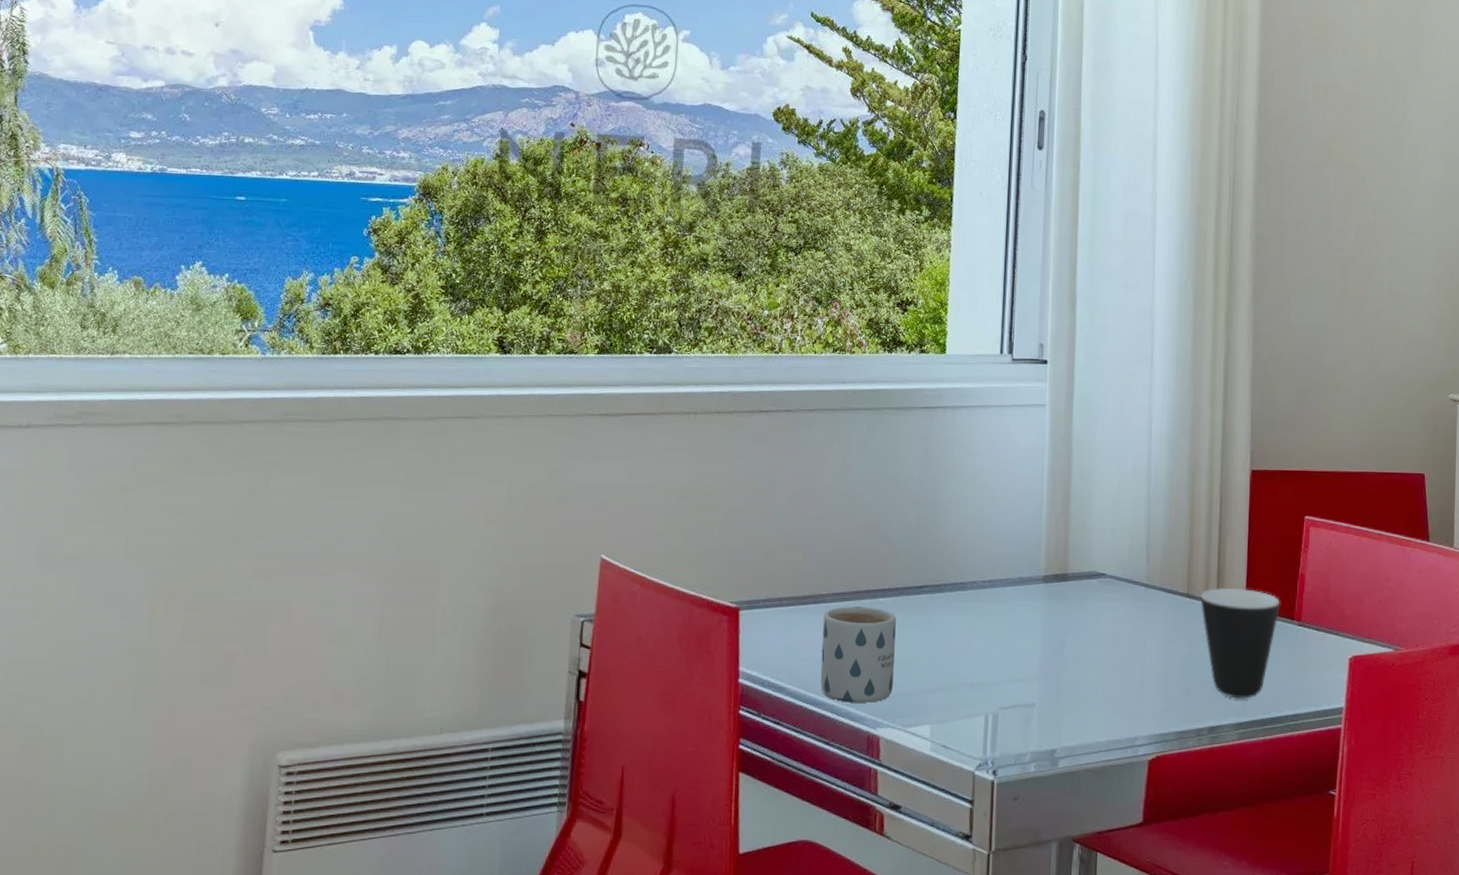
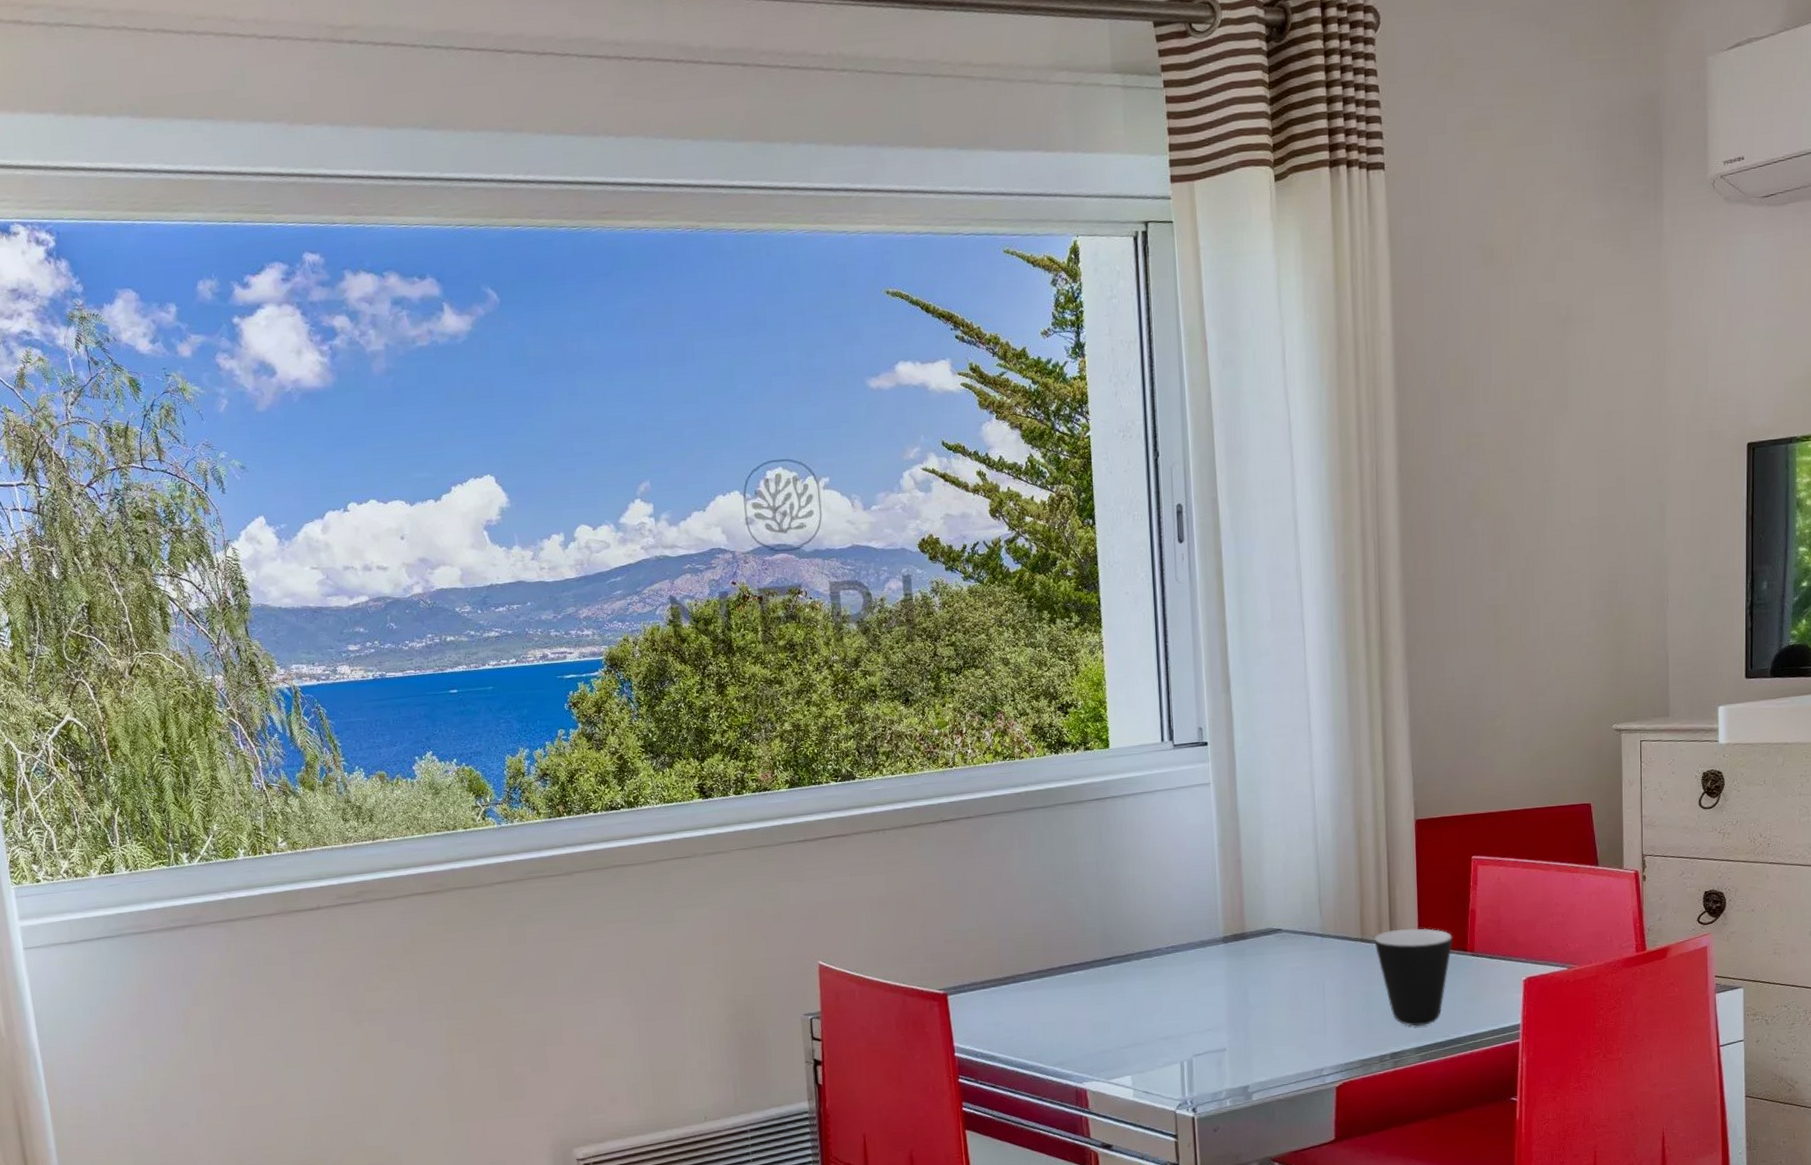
mug: present [820,606,896,703] -> none [1023,980,1094,1064]

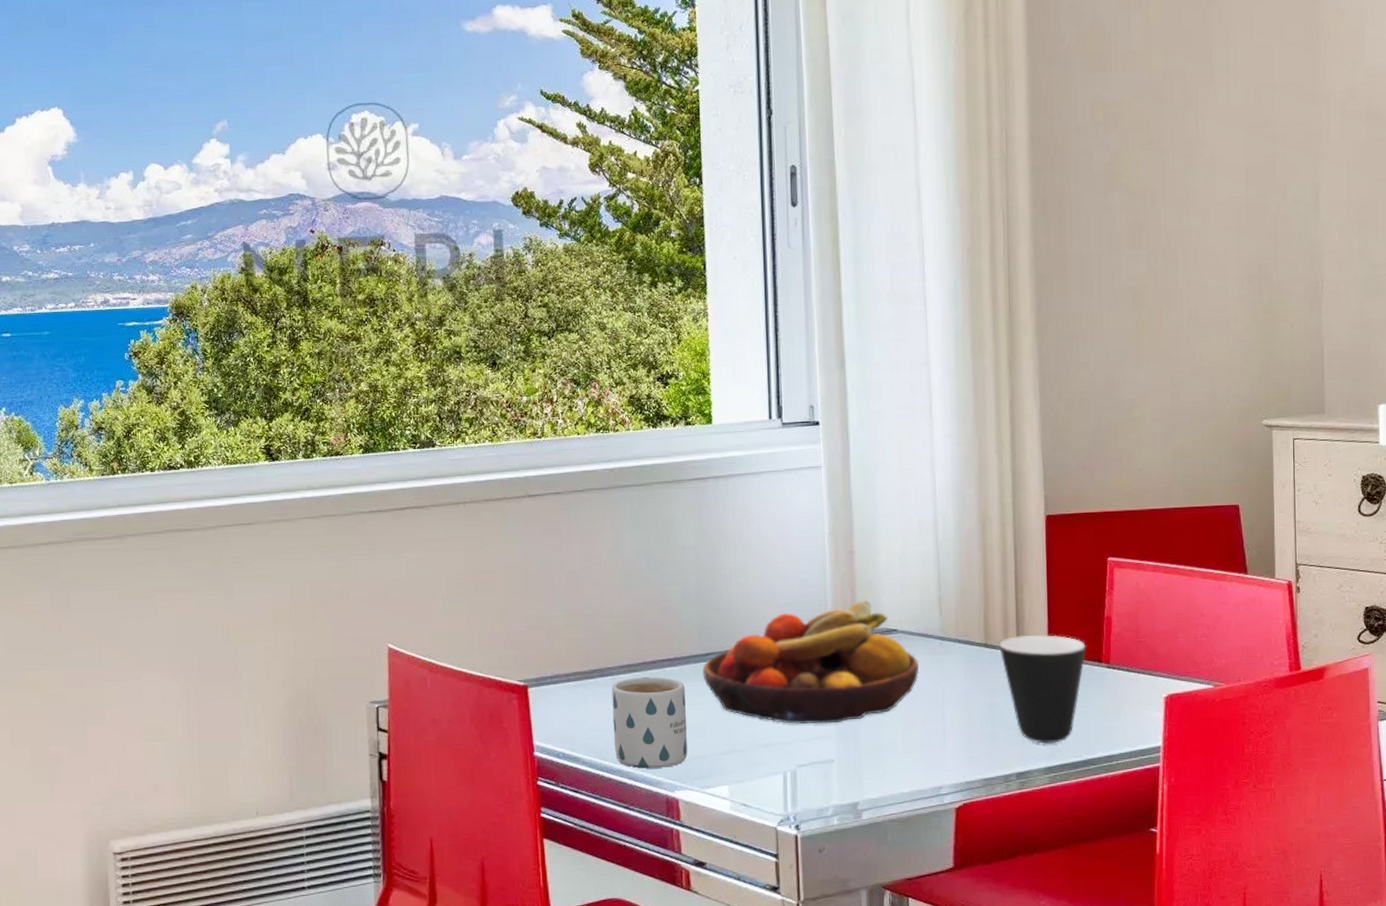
mug: none [1023,980,1094,1064] -> present [611,677,687,768]
fruit bowl: none [1105,904,1302,1018] -> present [702,600,919,724]

